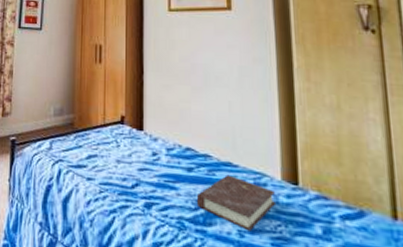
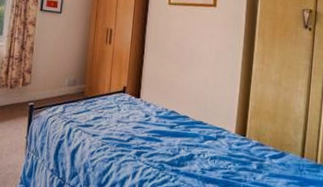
book: present [196,174,276,231] -> none [174,130,231,169]

